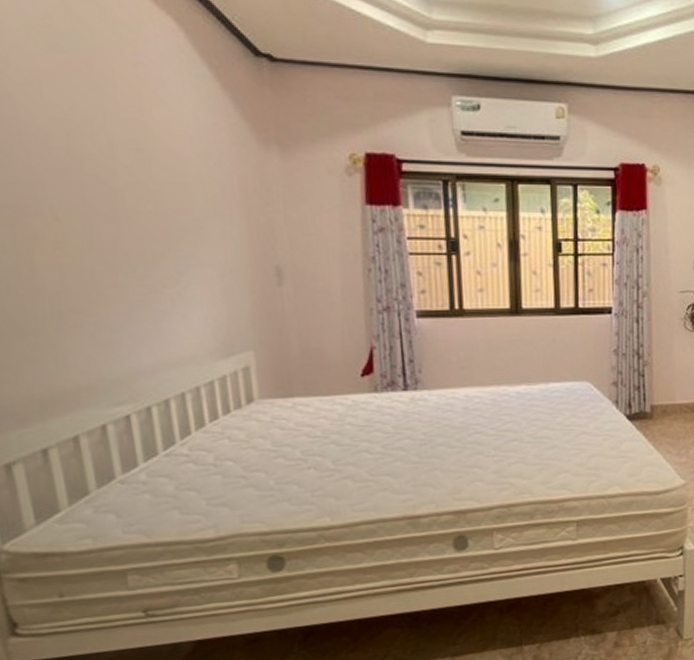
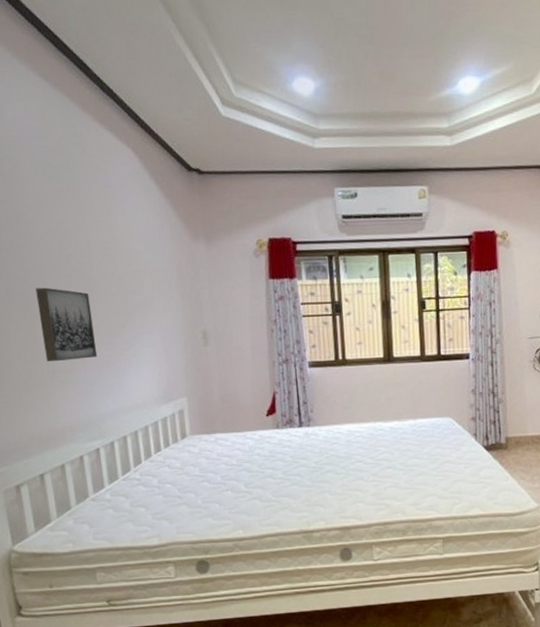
wall art: none [30,197,126,299] -> present [35,287,98,362]

